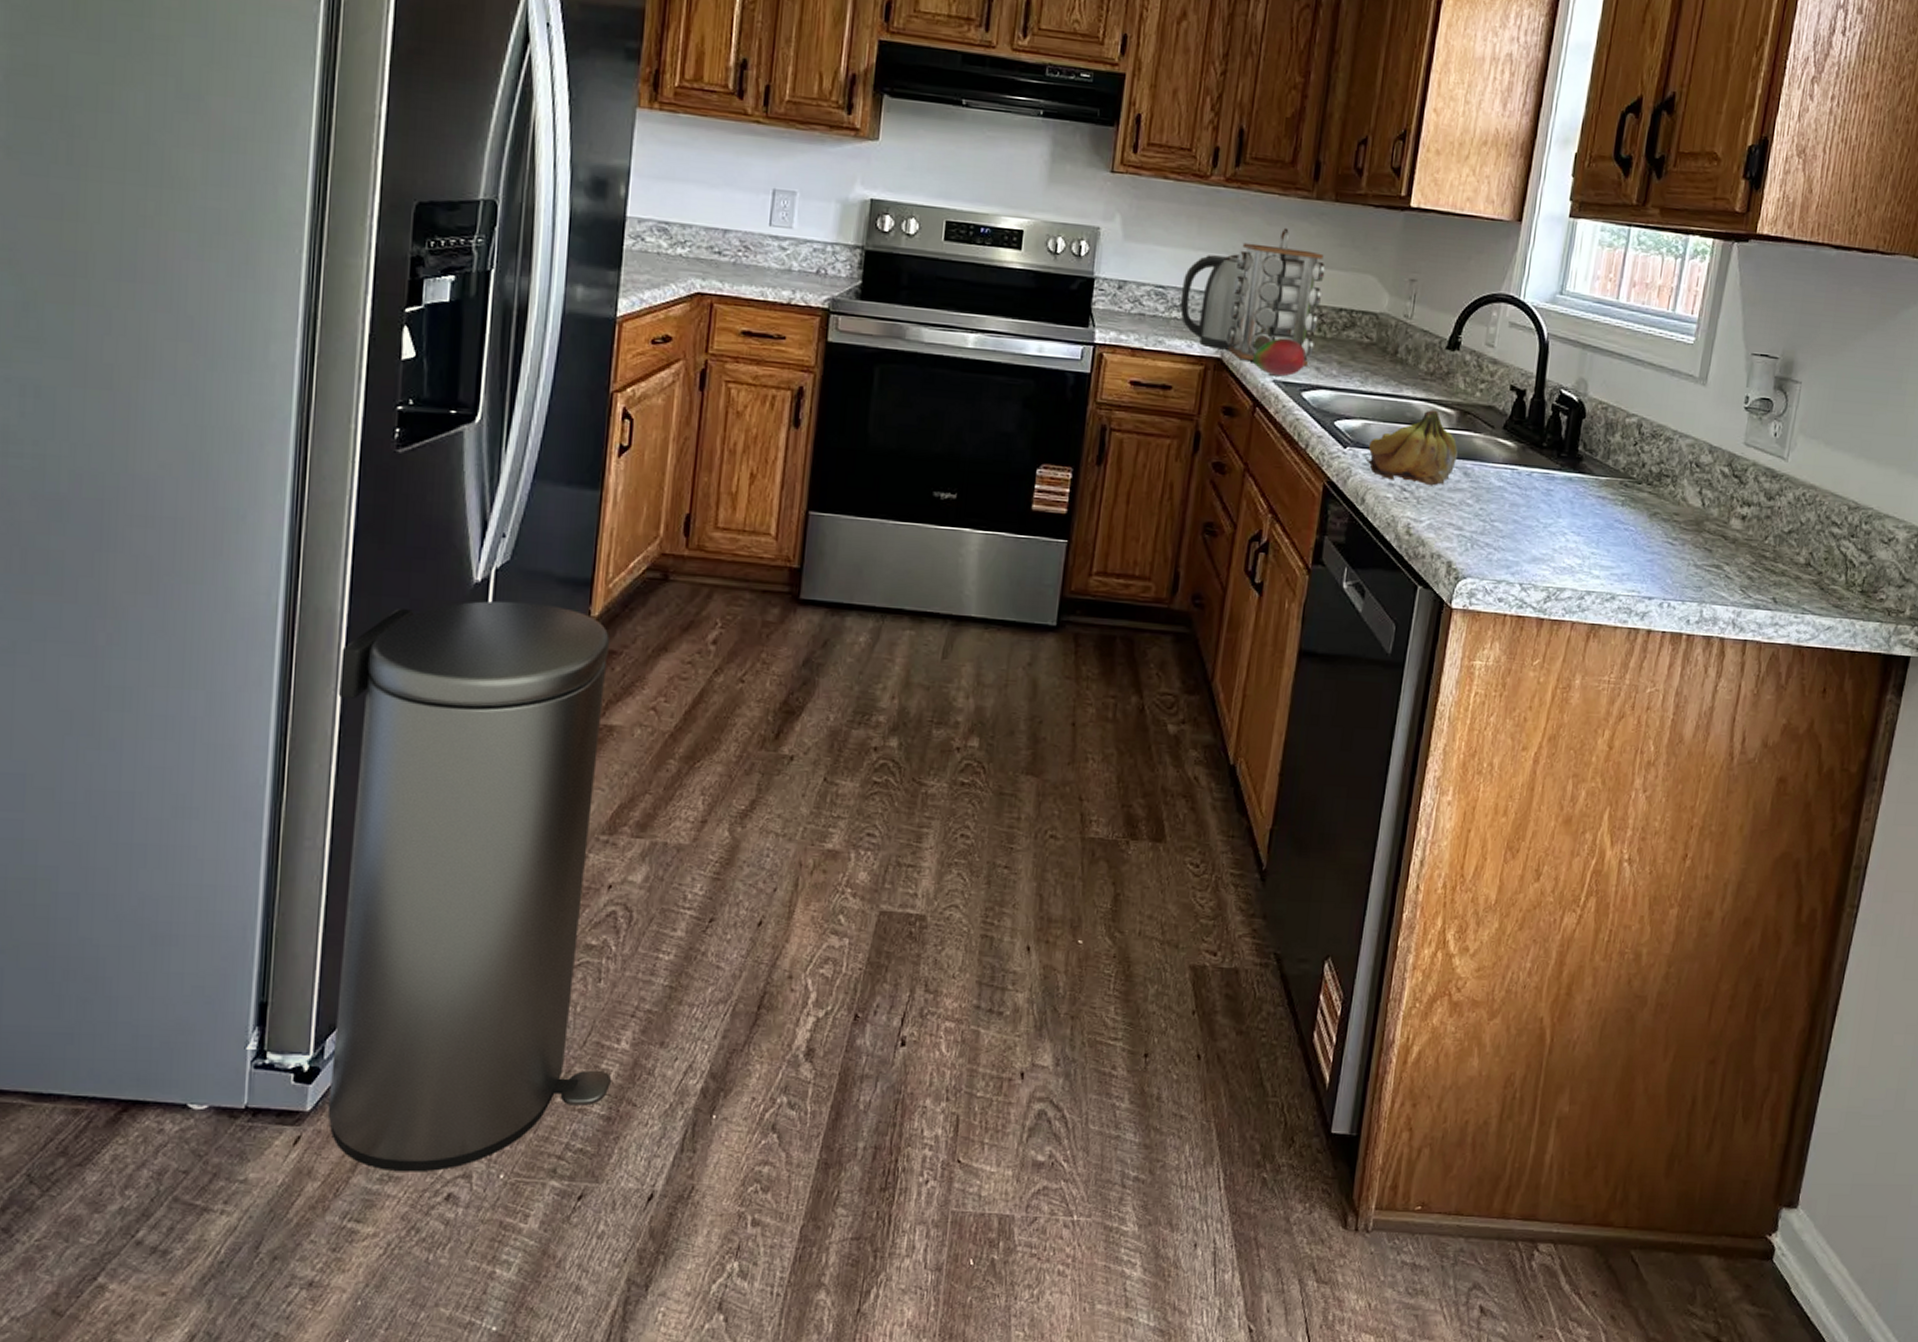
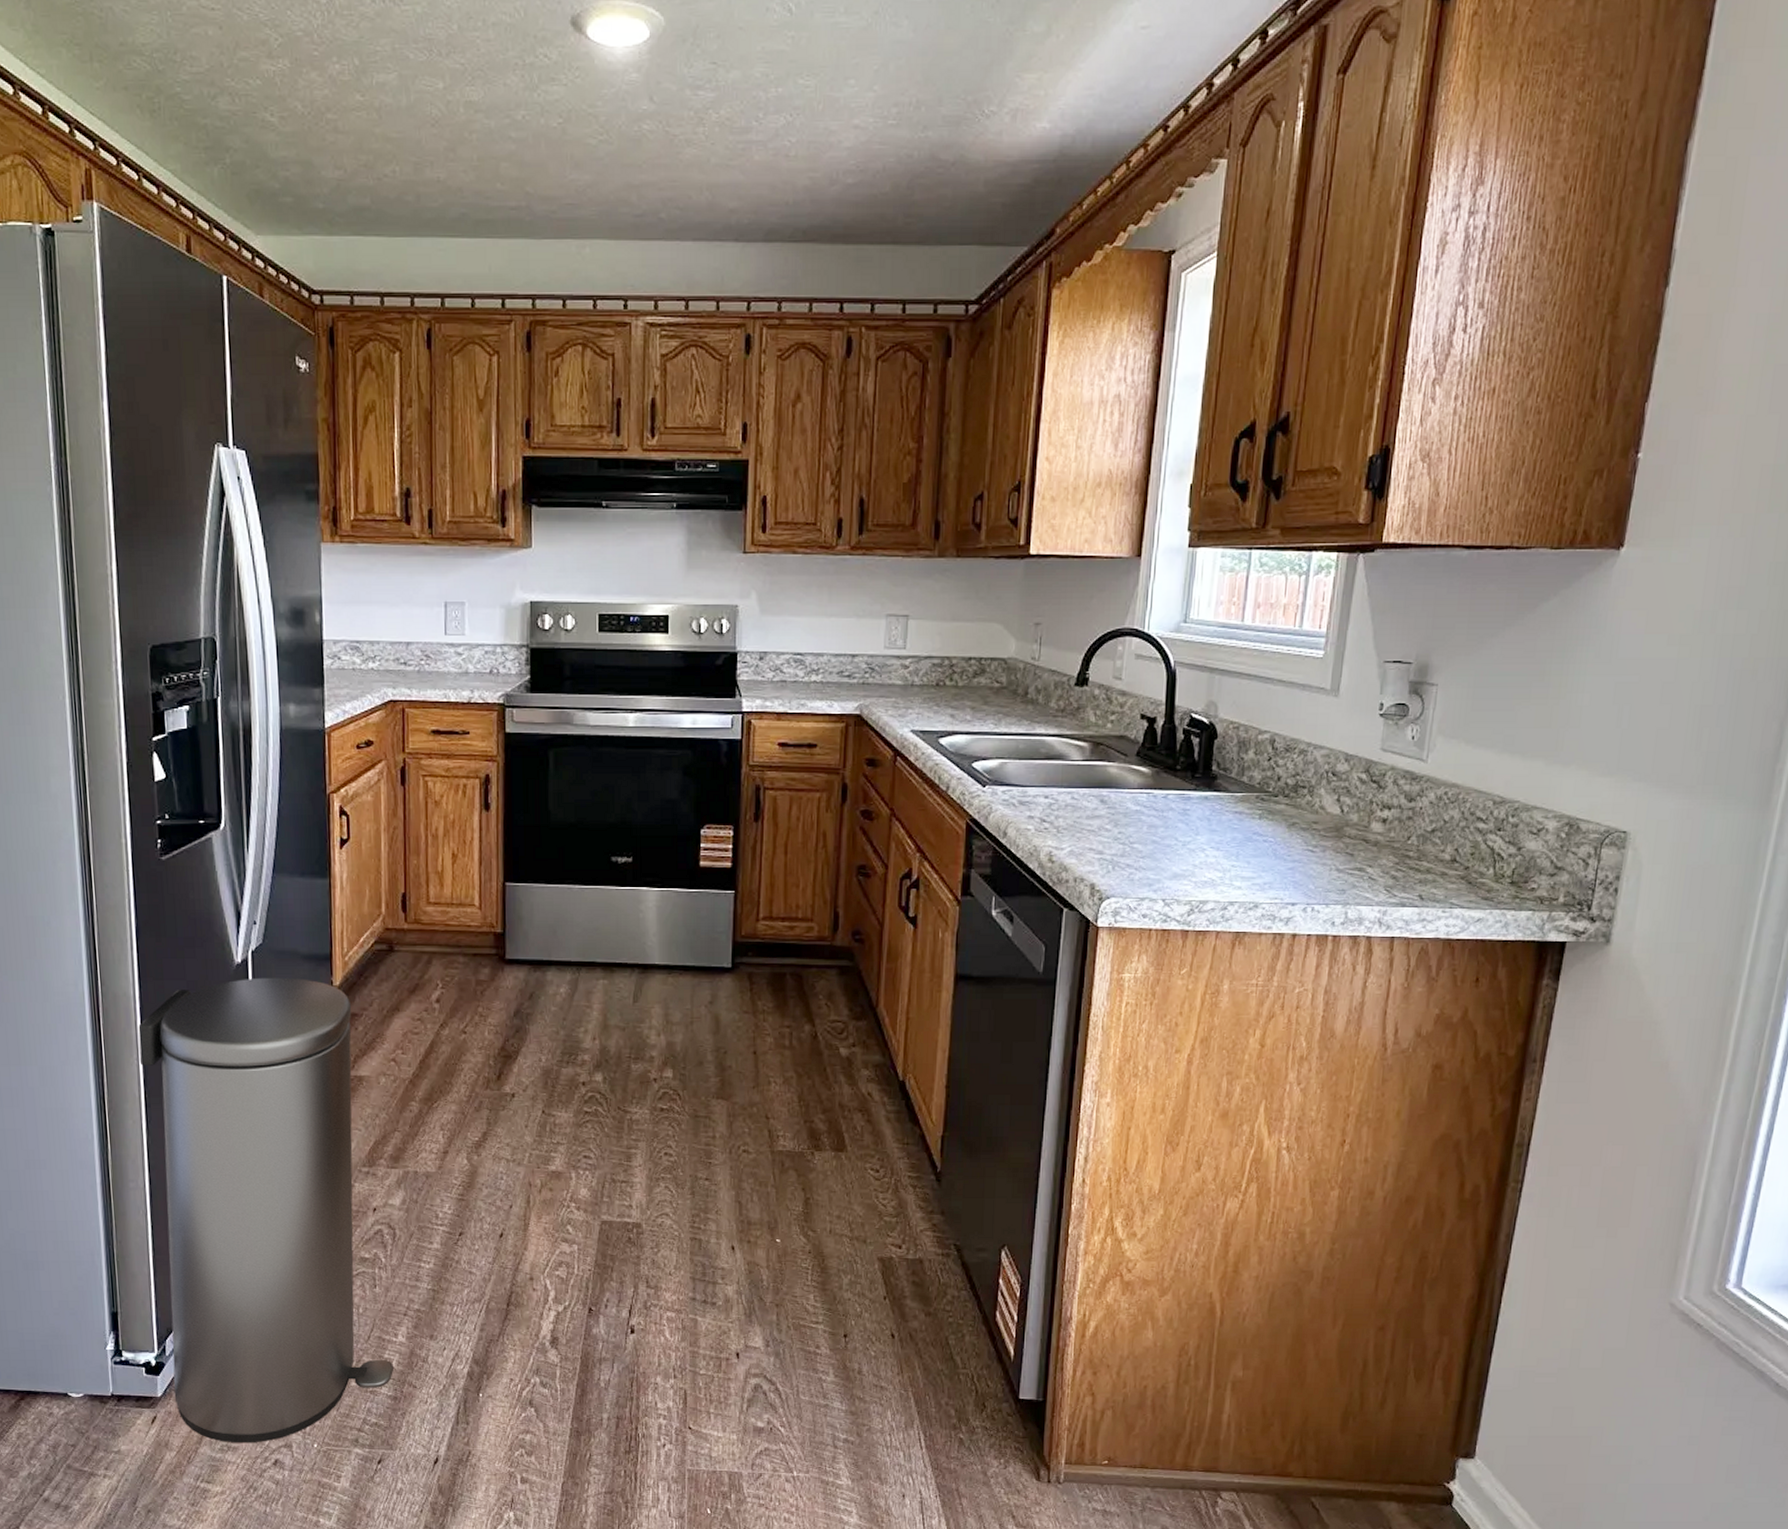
kettle: present [1179,254,1246,350] -> none [818,617,877,706]
spice rack: present [1226,227,1326,366] -> none [864,587,952,715]
fruit: present [1252,337,1308,377] -> none [890,690,942,726]
fruit: present [1365,410,1458,486] -> none [1004,744,1093,815]

